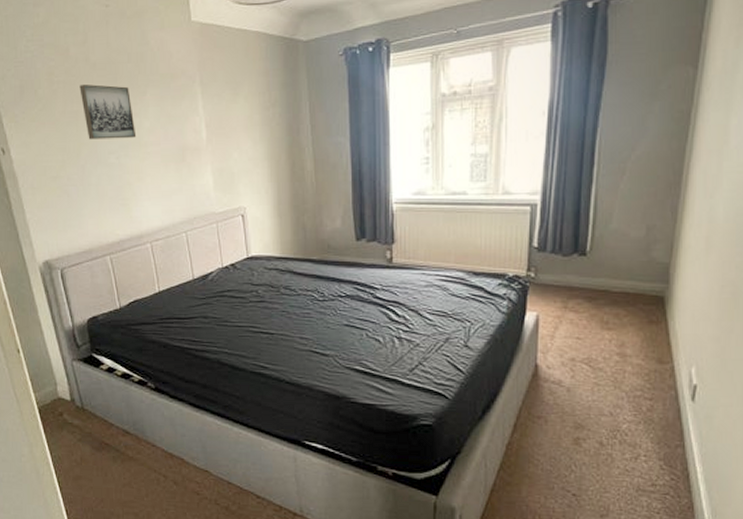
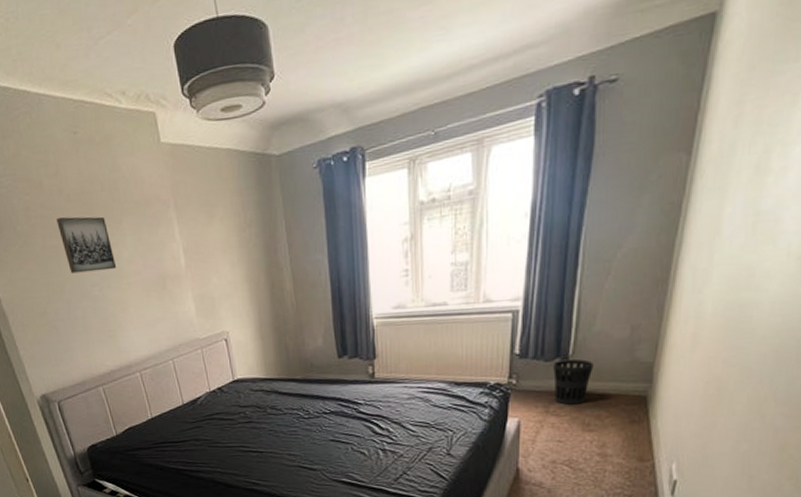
wastebasket: none [571,255,611,301] -> present [553,358,594,405]

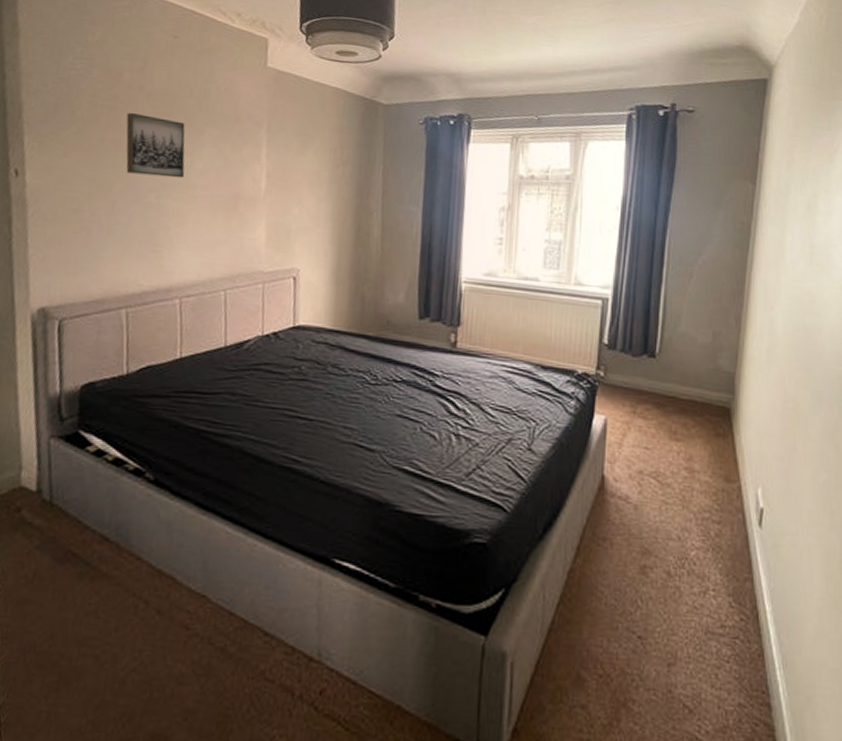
wastebasket: present [553,358,594,405] -> none [641,356,679,408]

